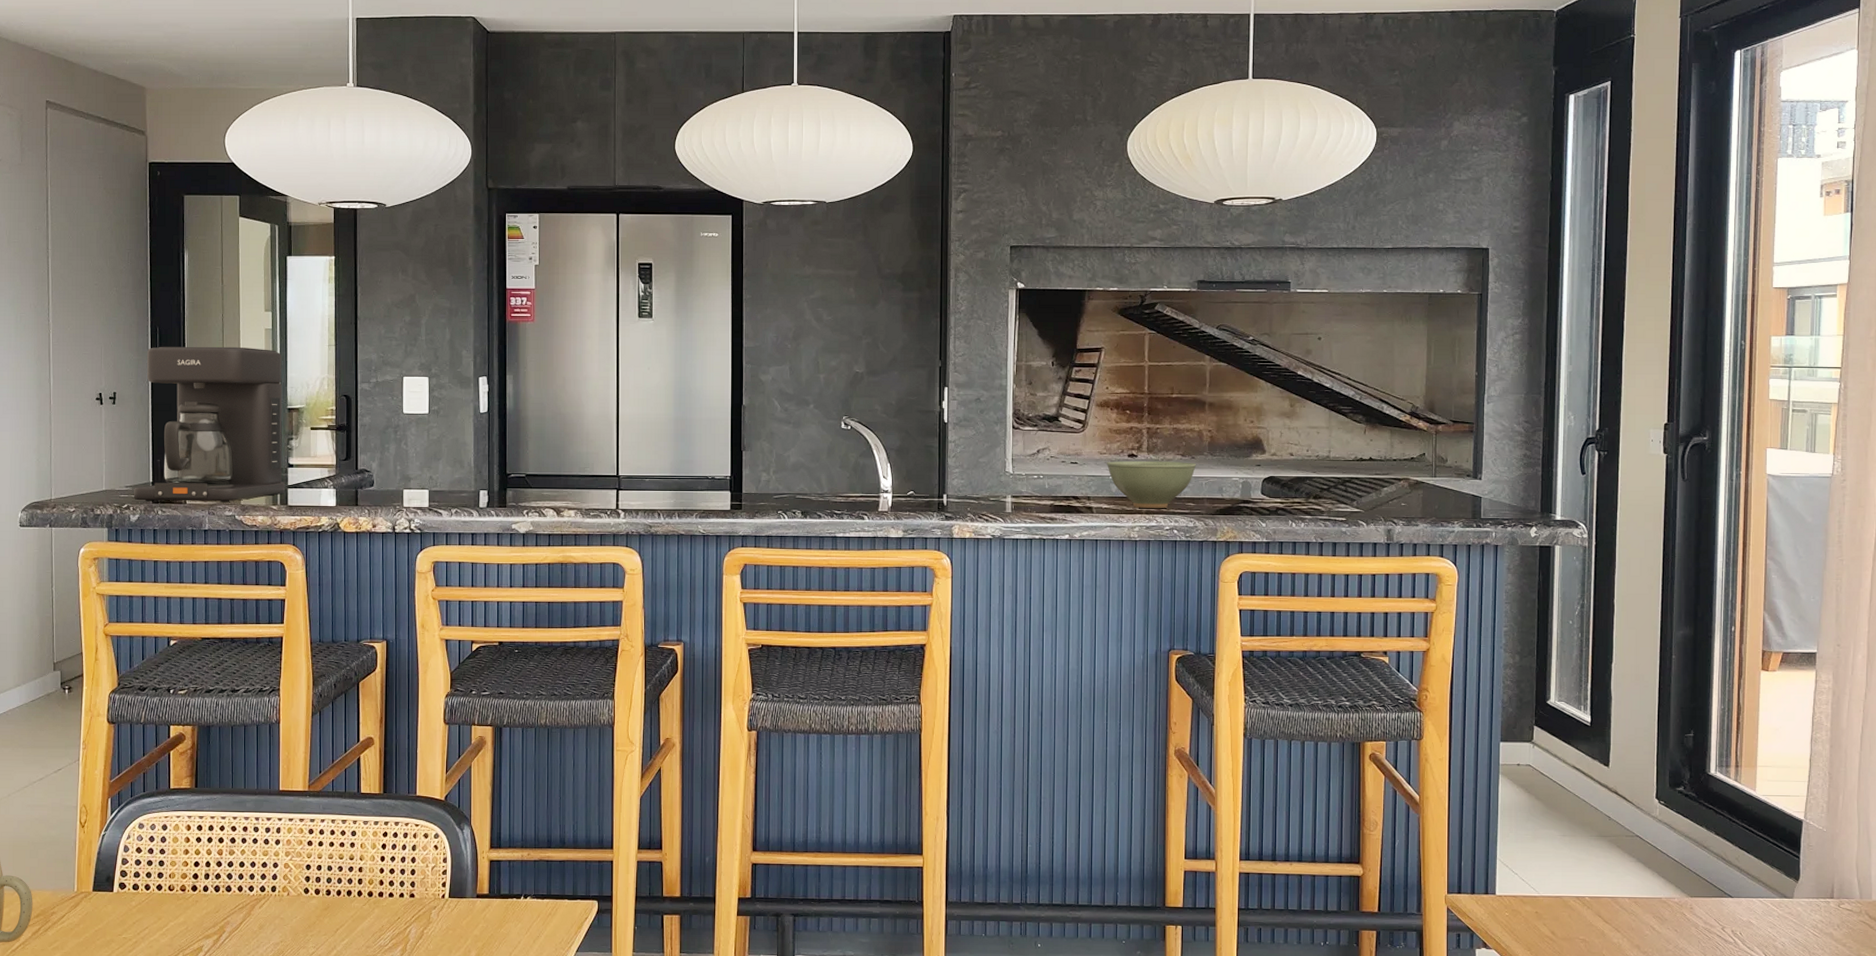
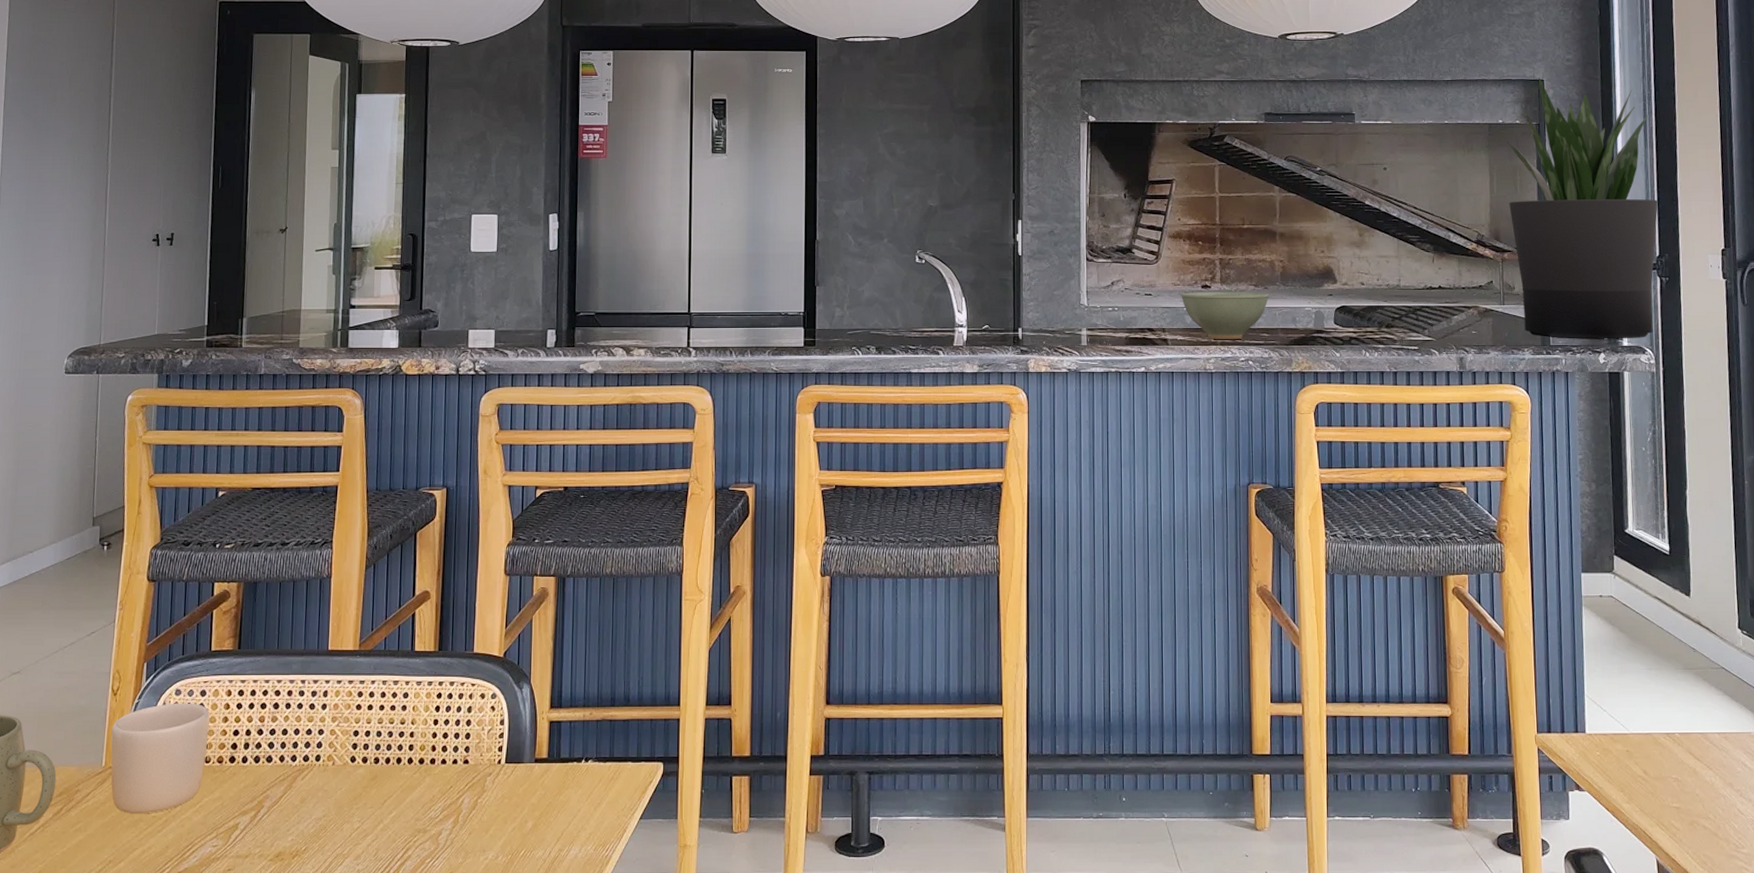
cup: none [81,835,171,936] -> present [110,703,210,814]
coffee maker: present [134,346,285,503] -> none [187,185,348,346]
planter: none [1446,245,1601,513] -> present [1506,77,1658,339]

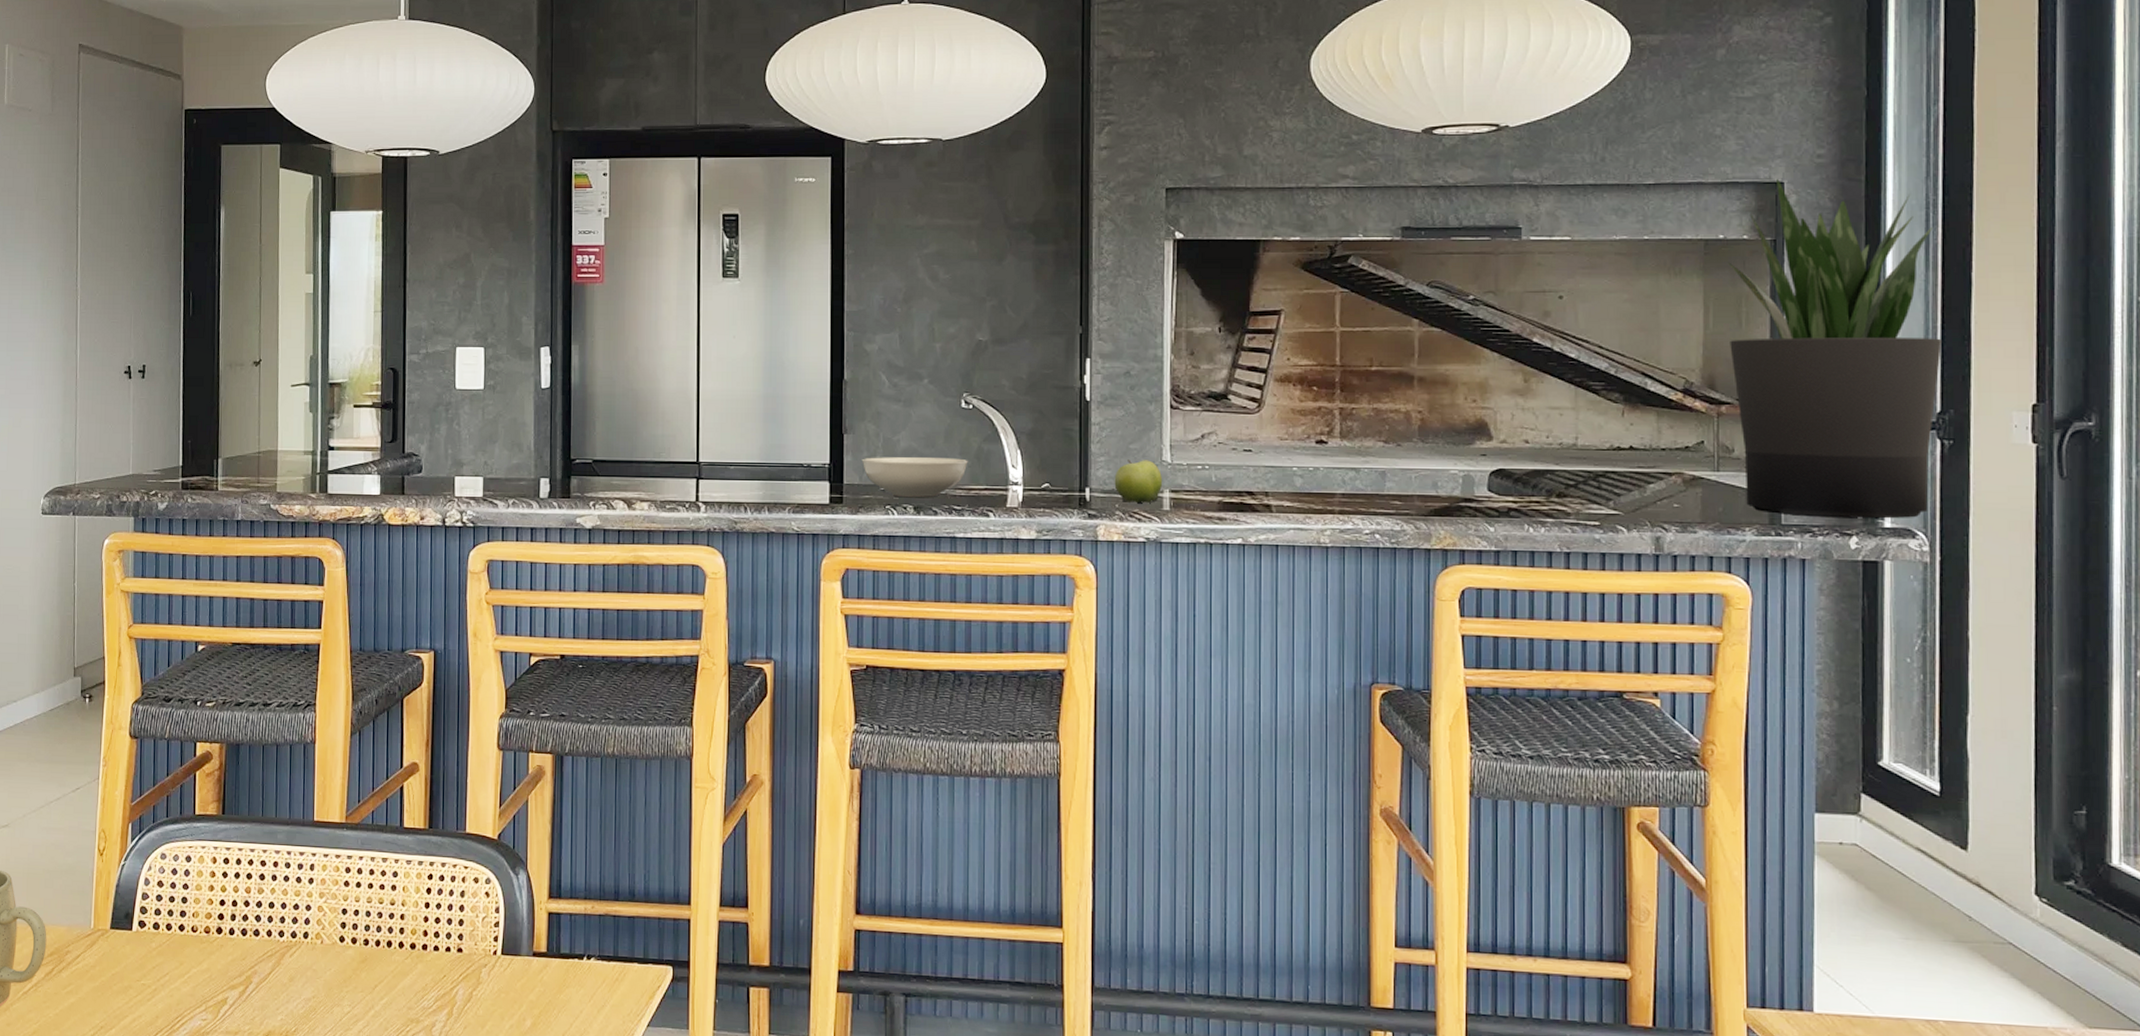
cup: present [110,703,210,814] -> none [98,867,196,981]
bowl: none [831,305,922,340] -> present [861,457,968,498]
fruit: none [1042,304,1081,340] -> present [1114,460,1163,503]
bowl: present [1180,292,1270,340] -> none [1288,449,1404,508]

